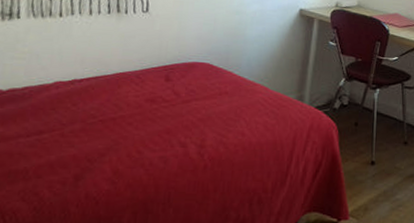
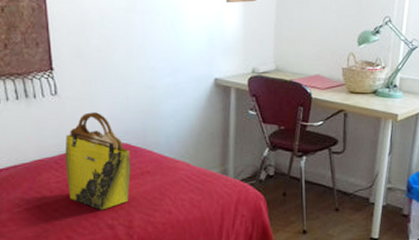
tote bag: none [145,31,211,127] -> present [65,112,131,210]

